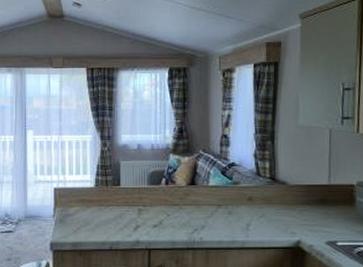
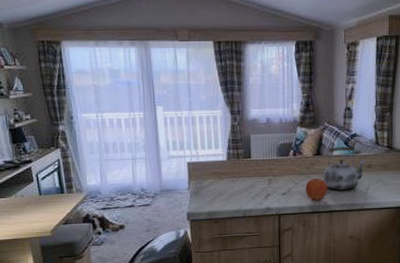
fruit: none [178,211,204,235] -> present [305,178,328,200]
kettle: none [199,176,246,225] -> present [324,146,366,191]

